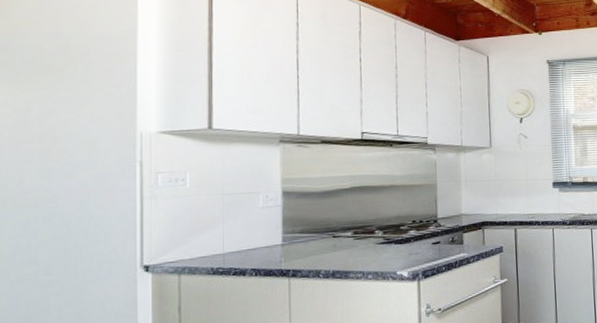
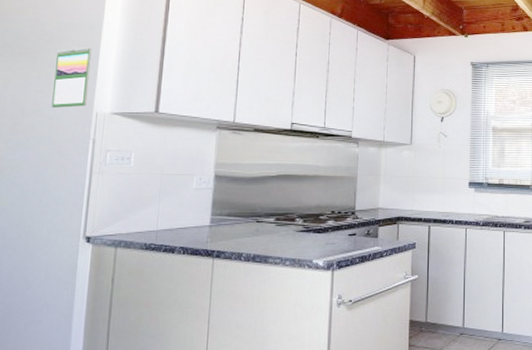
calendar: none [87,61,128,129] -> present [51,47,92,108]

